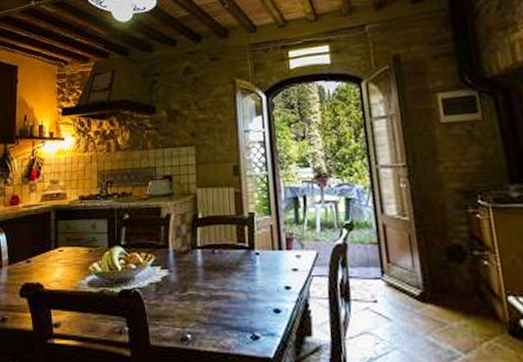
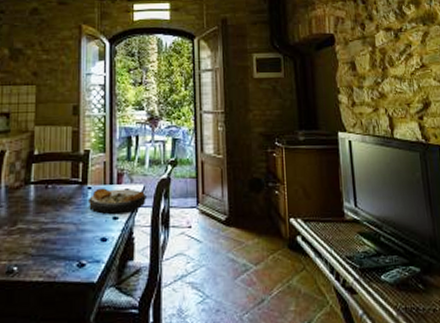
plate: none [256,254,321,282] -> present [87,188,146,214]

